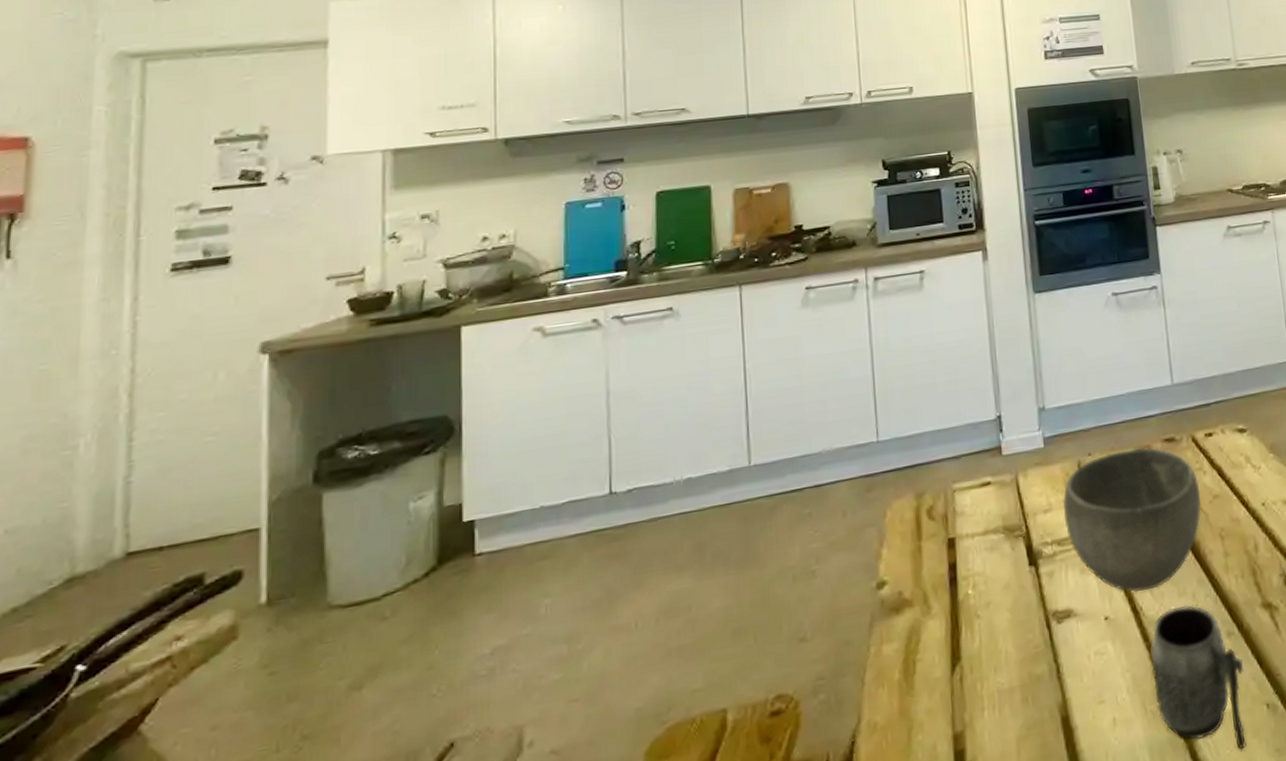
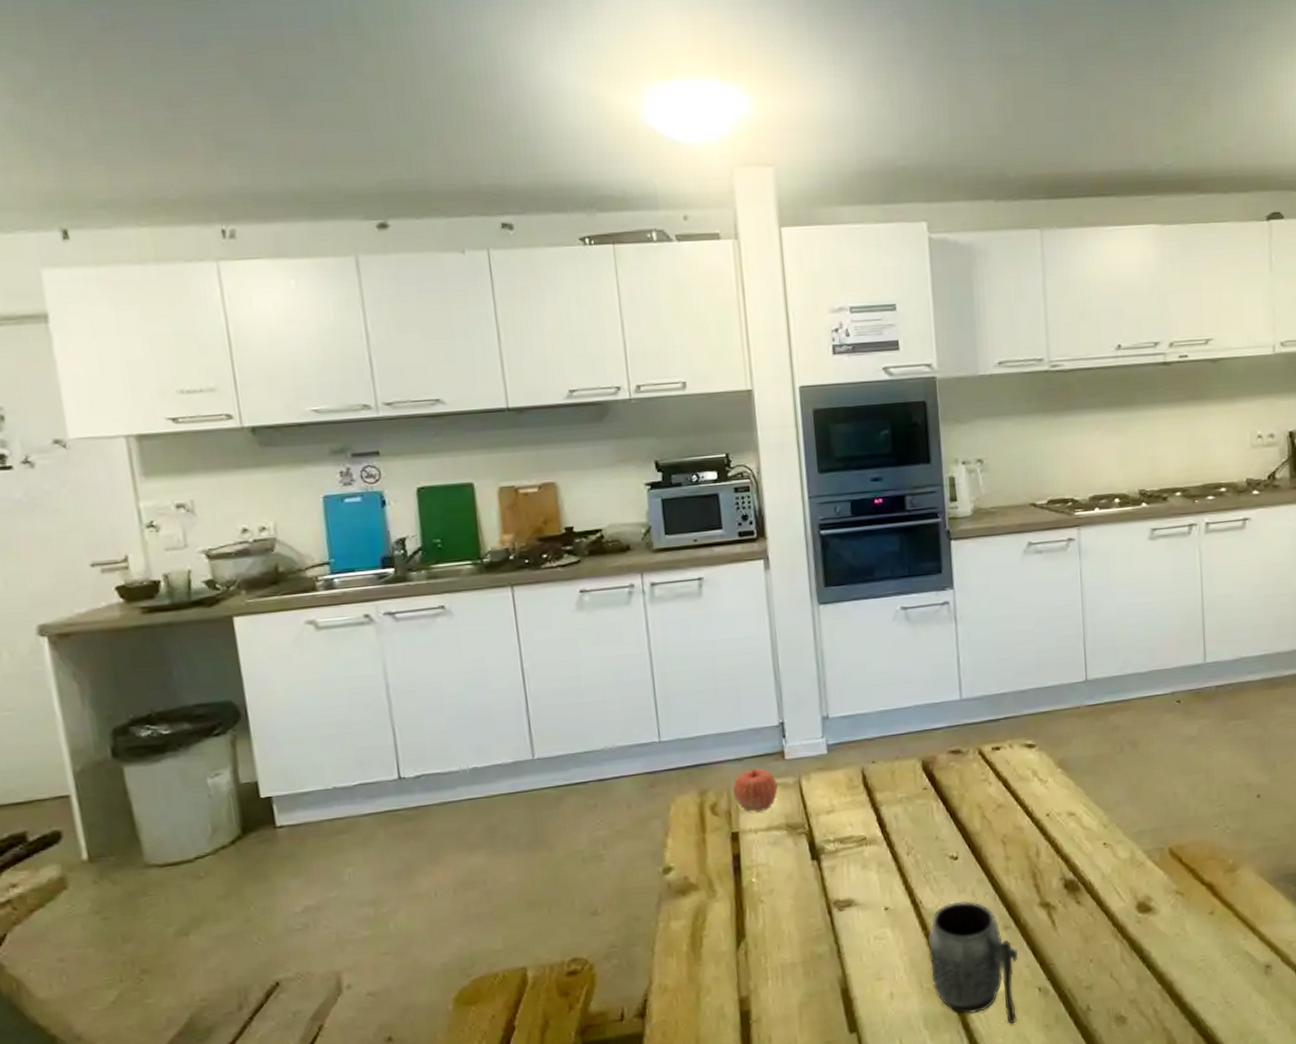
apple: none [950,466,995,515] -> present [733,768,778,813]
bowl: present [1062,447,1202,593] -> none [845,758,985,888]

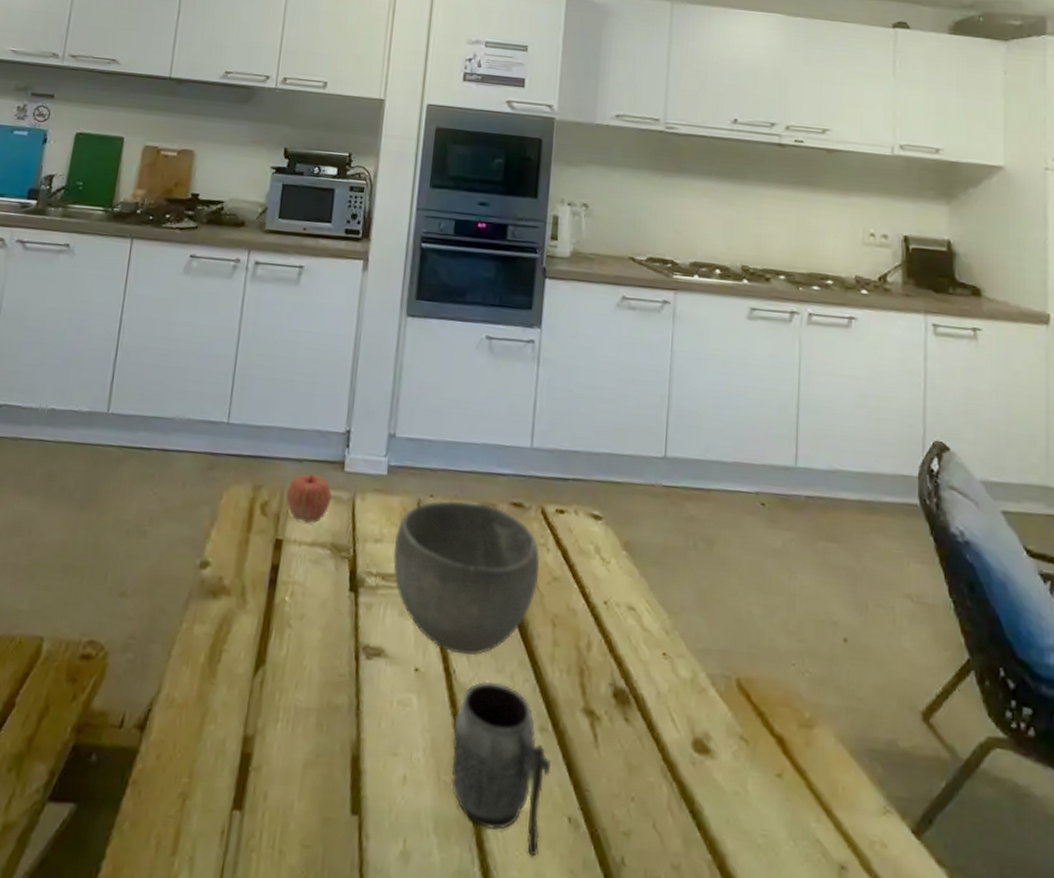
bowl: none [845,758,985,888] -> present [393,500,540,656]

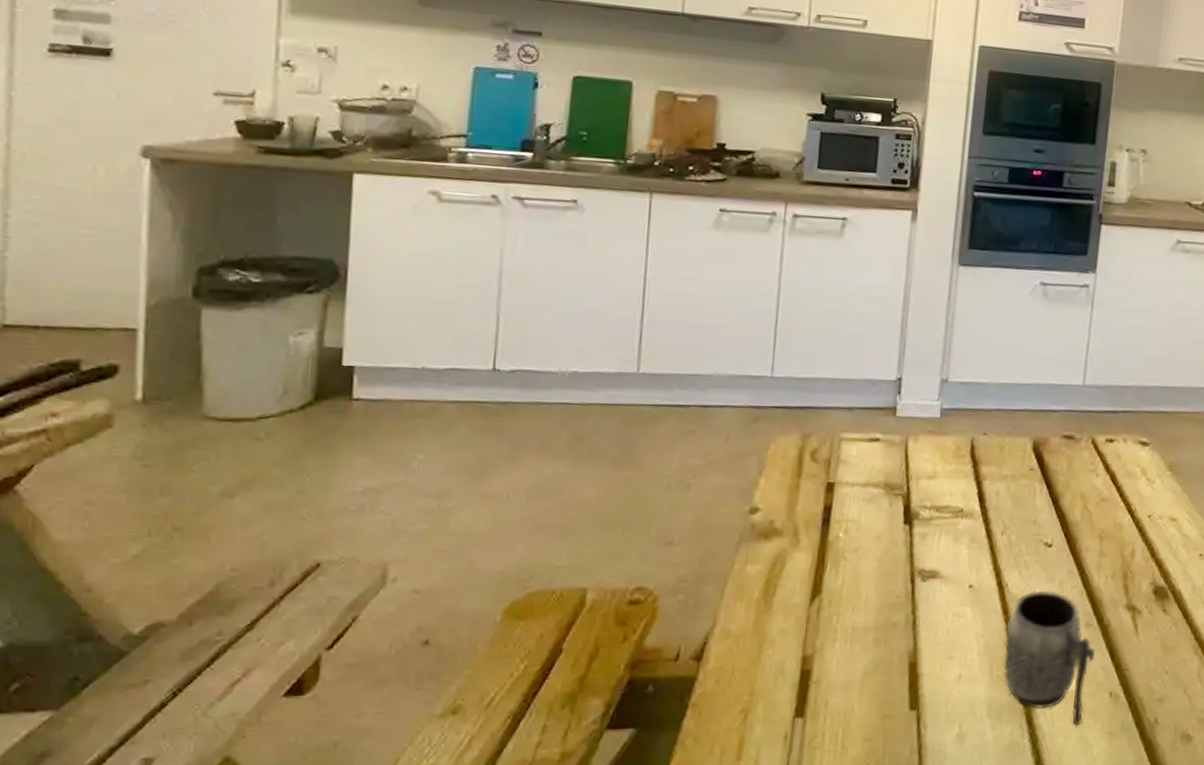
apple: present [286,474,332,523] -> none [837,420,884,466]
bowl: present [393,500,540,656] -> none [947,437,1089,570]

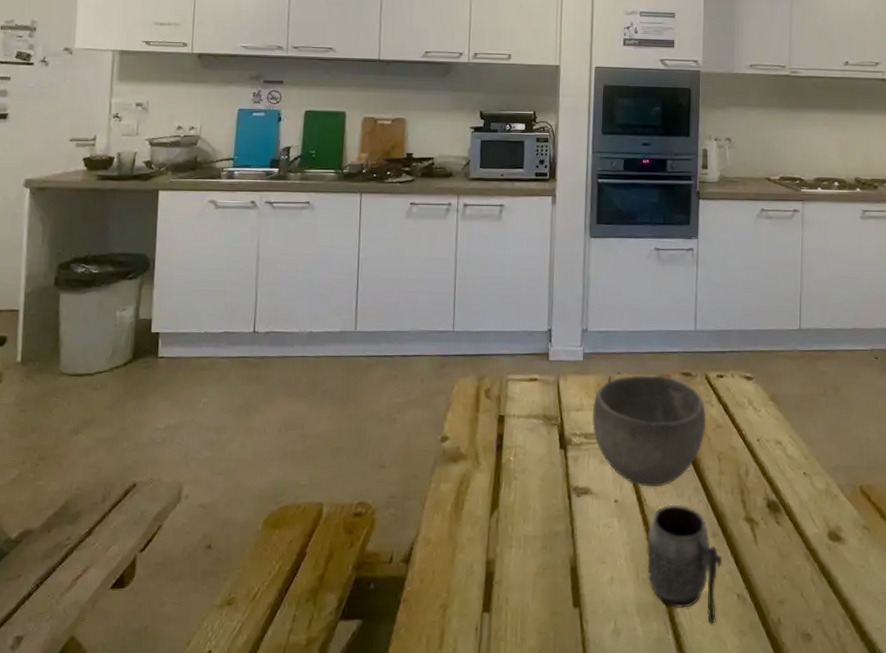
bowl: none [947,437,1089,570] -> present [592,375,707,487]

